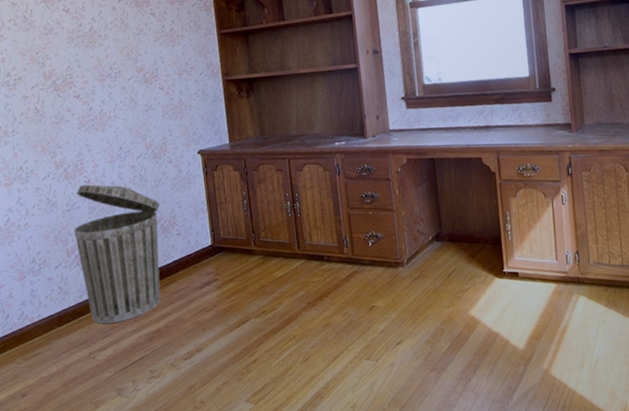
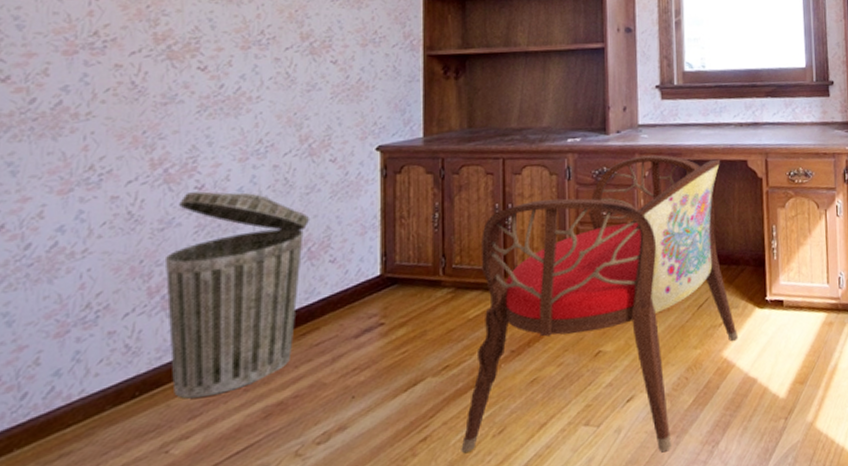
chair: none [278,154,482,383] -> present [461,154,738,453]

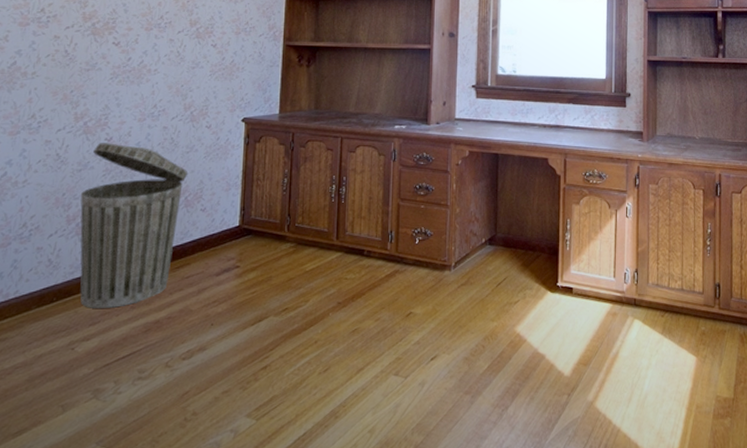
chair: present [461,154,738,453] -> none [293,146,530,408]

